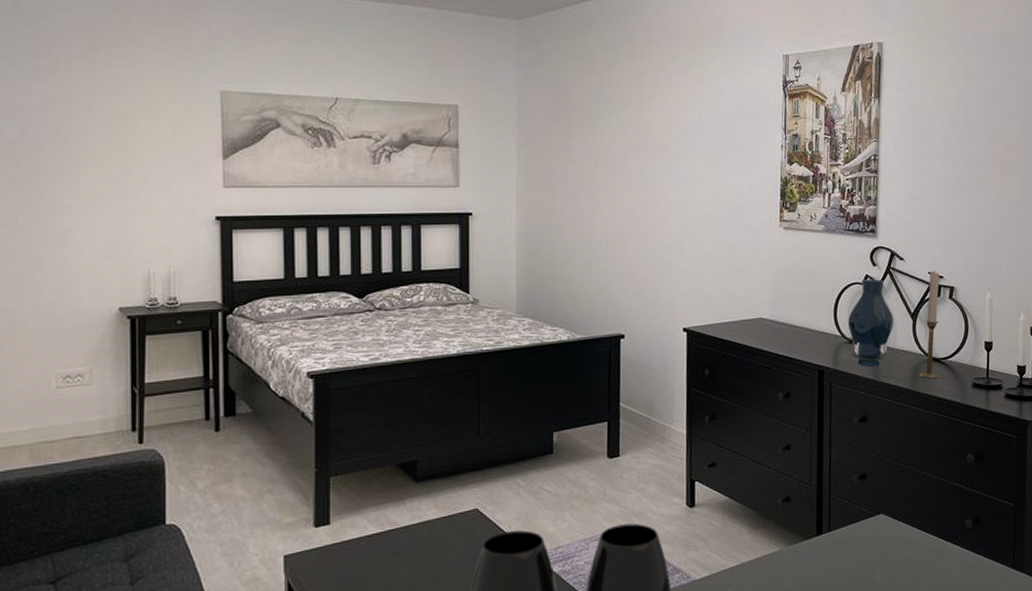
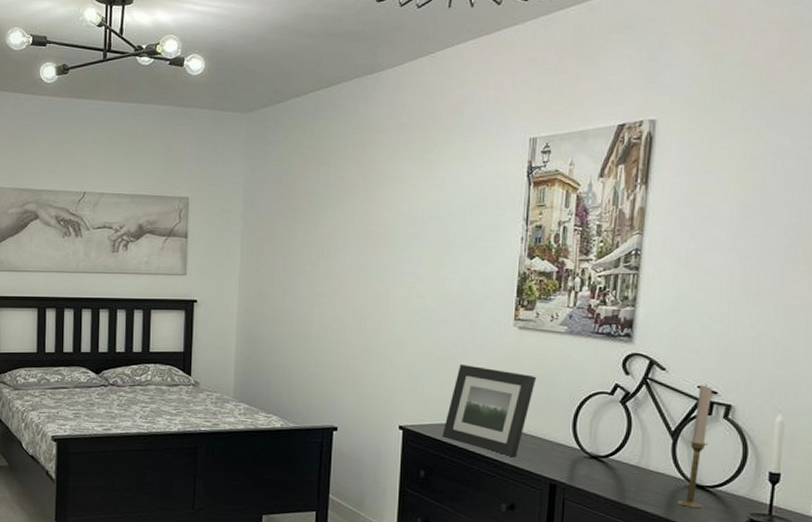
picture frame: none [723,265,802,349] -> present [442,365,537,458]
vase: present [847,279,894,367] -> none [589,389,648,487]

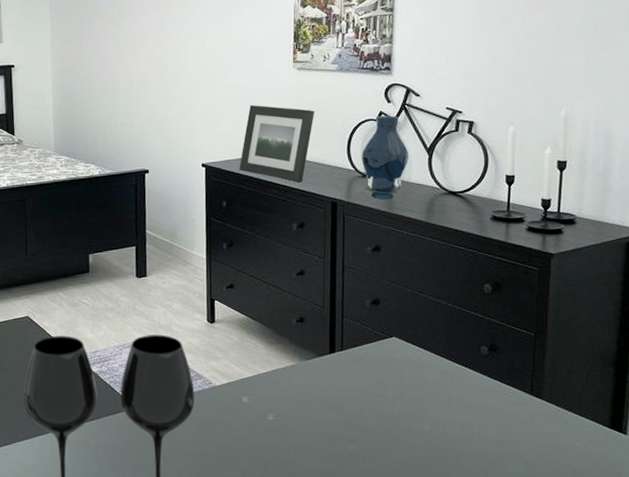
vase: none [589,389,648,487] -> present [361,115,409,200]
candlestick: present [677,384,713,509] -> none [435,105,458,211]

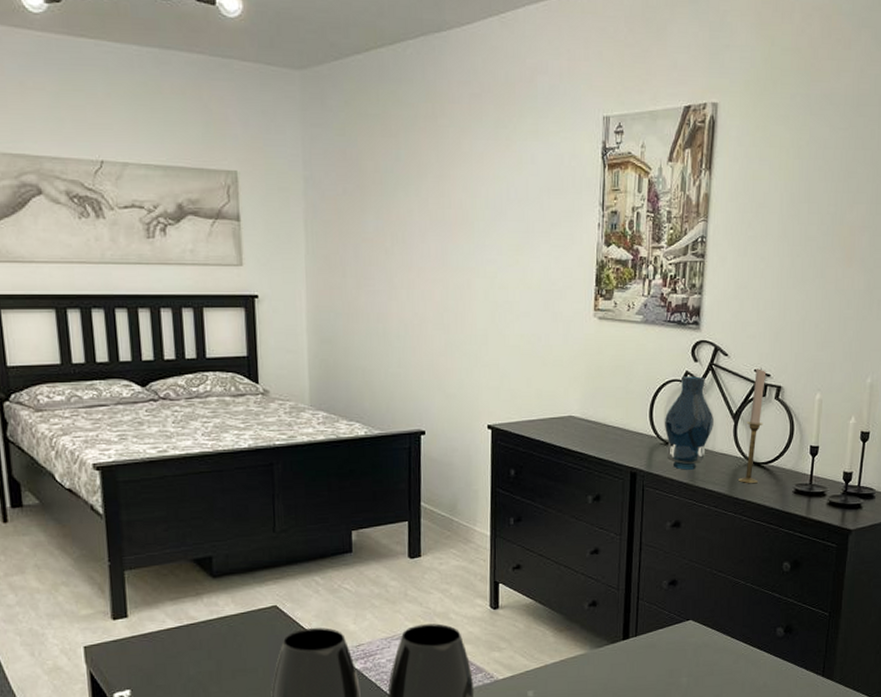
picture frame: present [239,105,315,183] -> none [530,358,617,450]
candlestick: none [435,105,458,211] -> present [738,367,767,484]

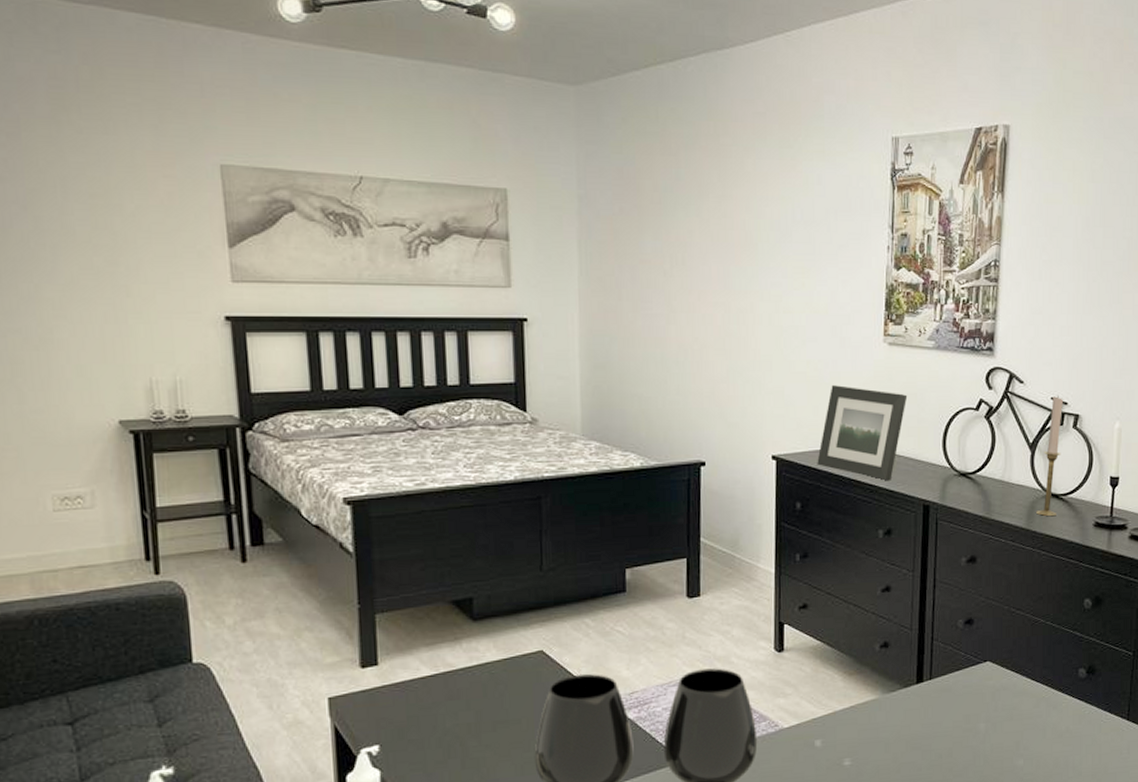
picture frame: none [530,358,617,450] -> present [817,385,908,481]
vase: present [664,376,714,470] -> none [958,404,1009,502]

